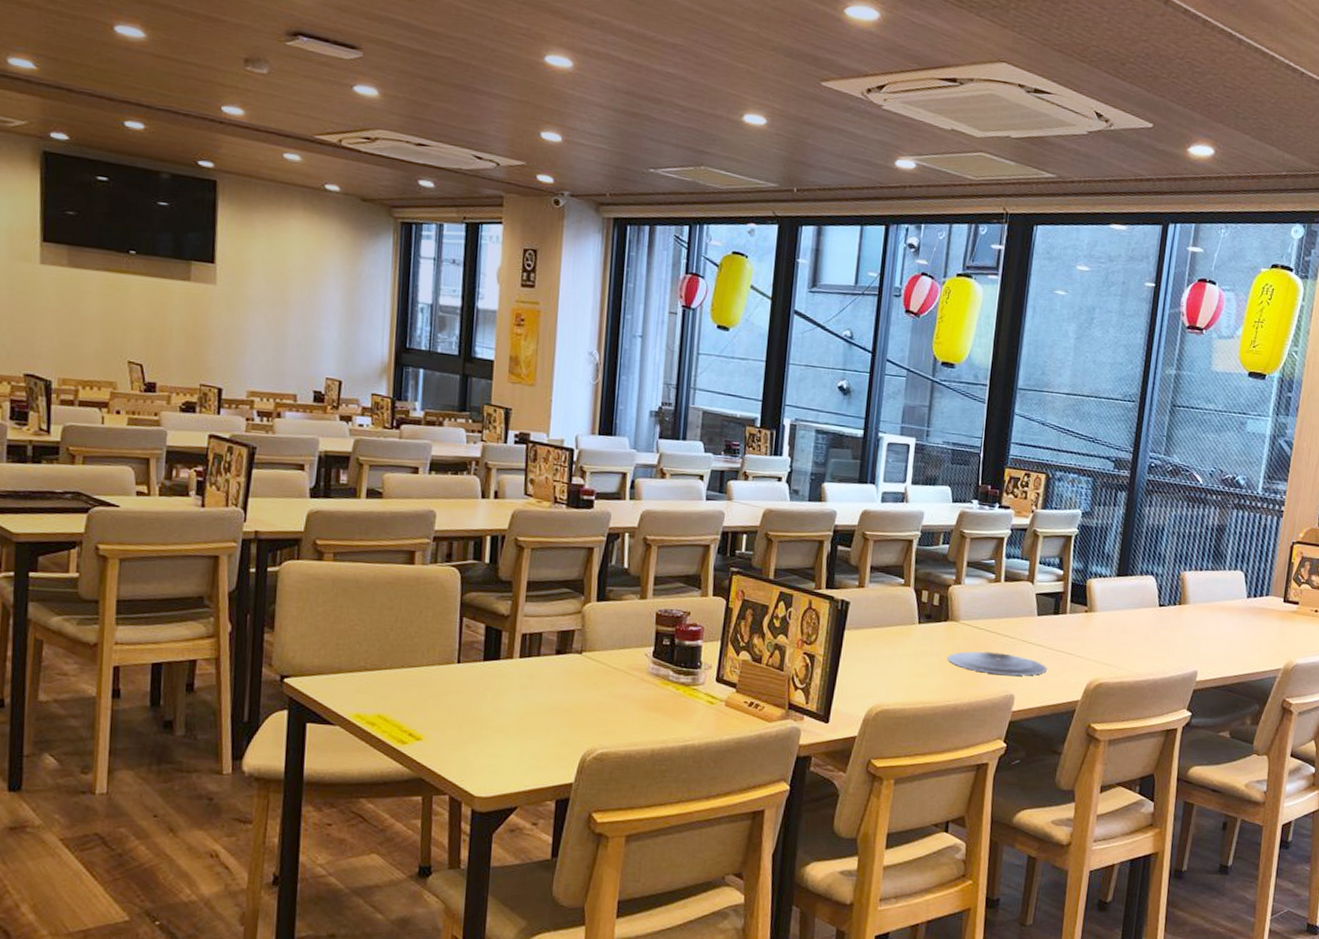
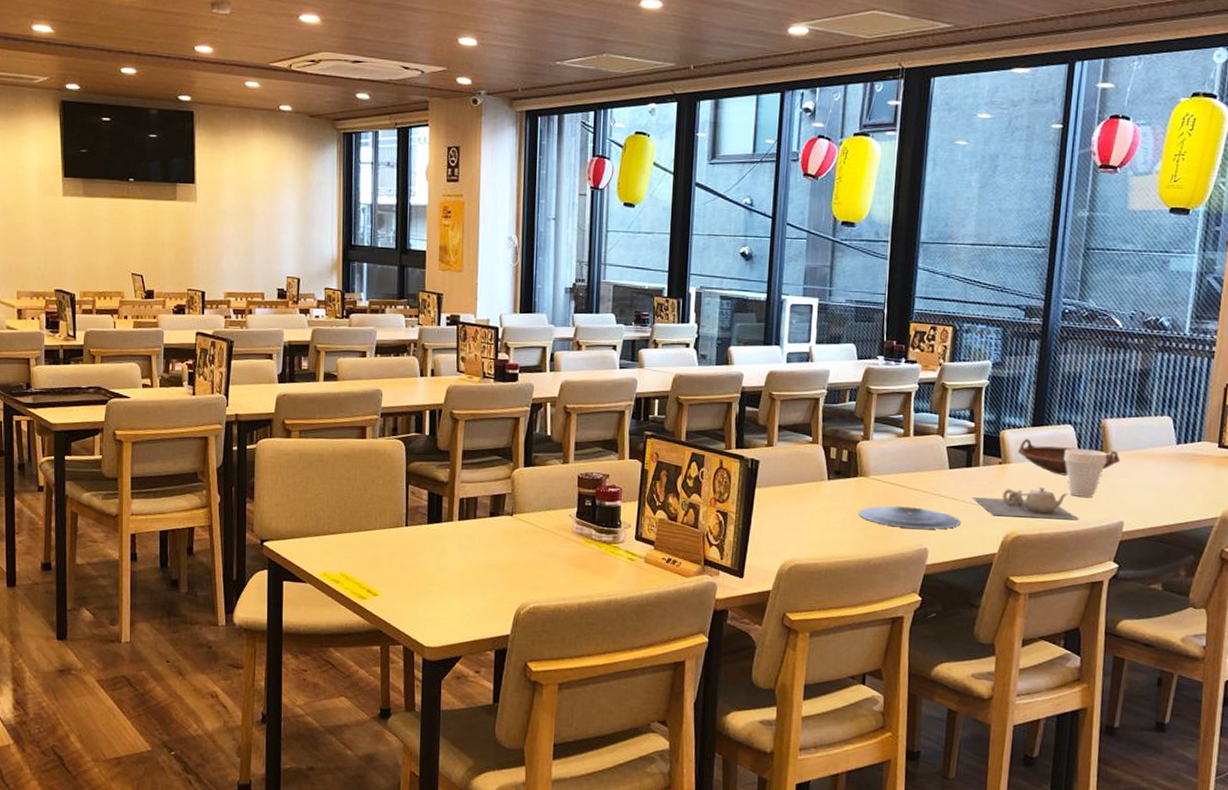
teapot: none [1058,636,1157,668] -> present [972,487,1079,519]
bowl: none [1103,588,1197,625] -> present [1018,439,1121,476]
cup: none [1144,598,1185,647] -> present [1063,448,1107,497]

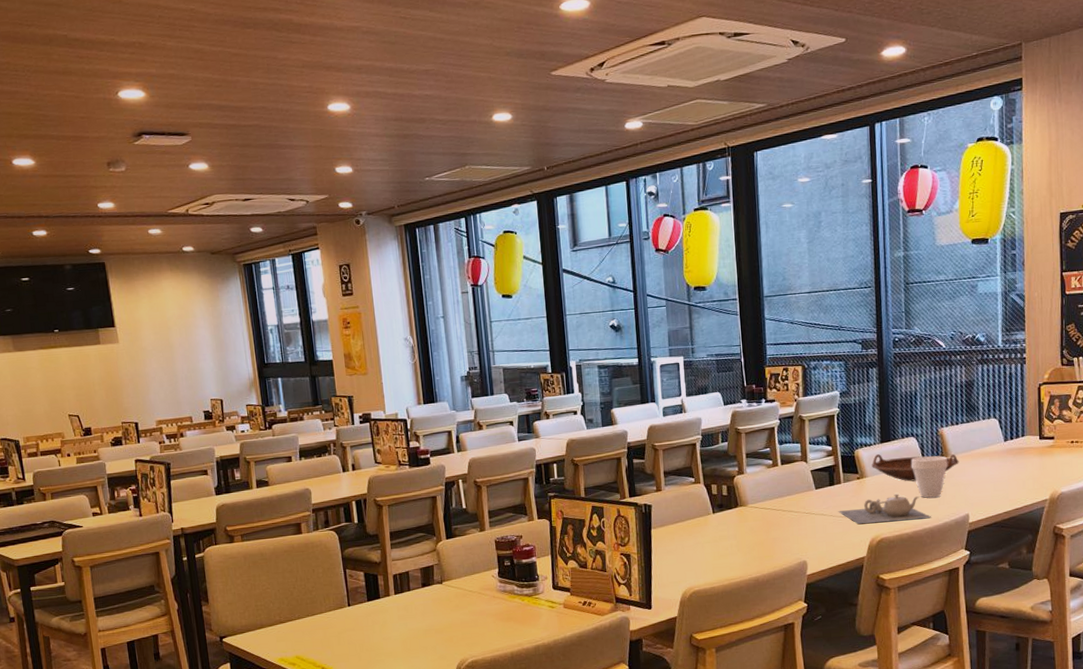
plate: present [859,506,961,529] -> none [743,526,832,546]

